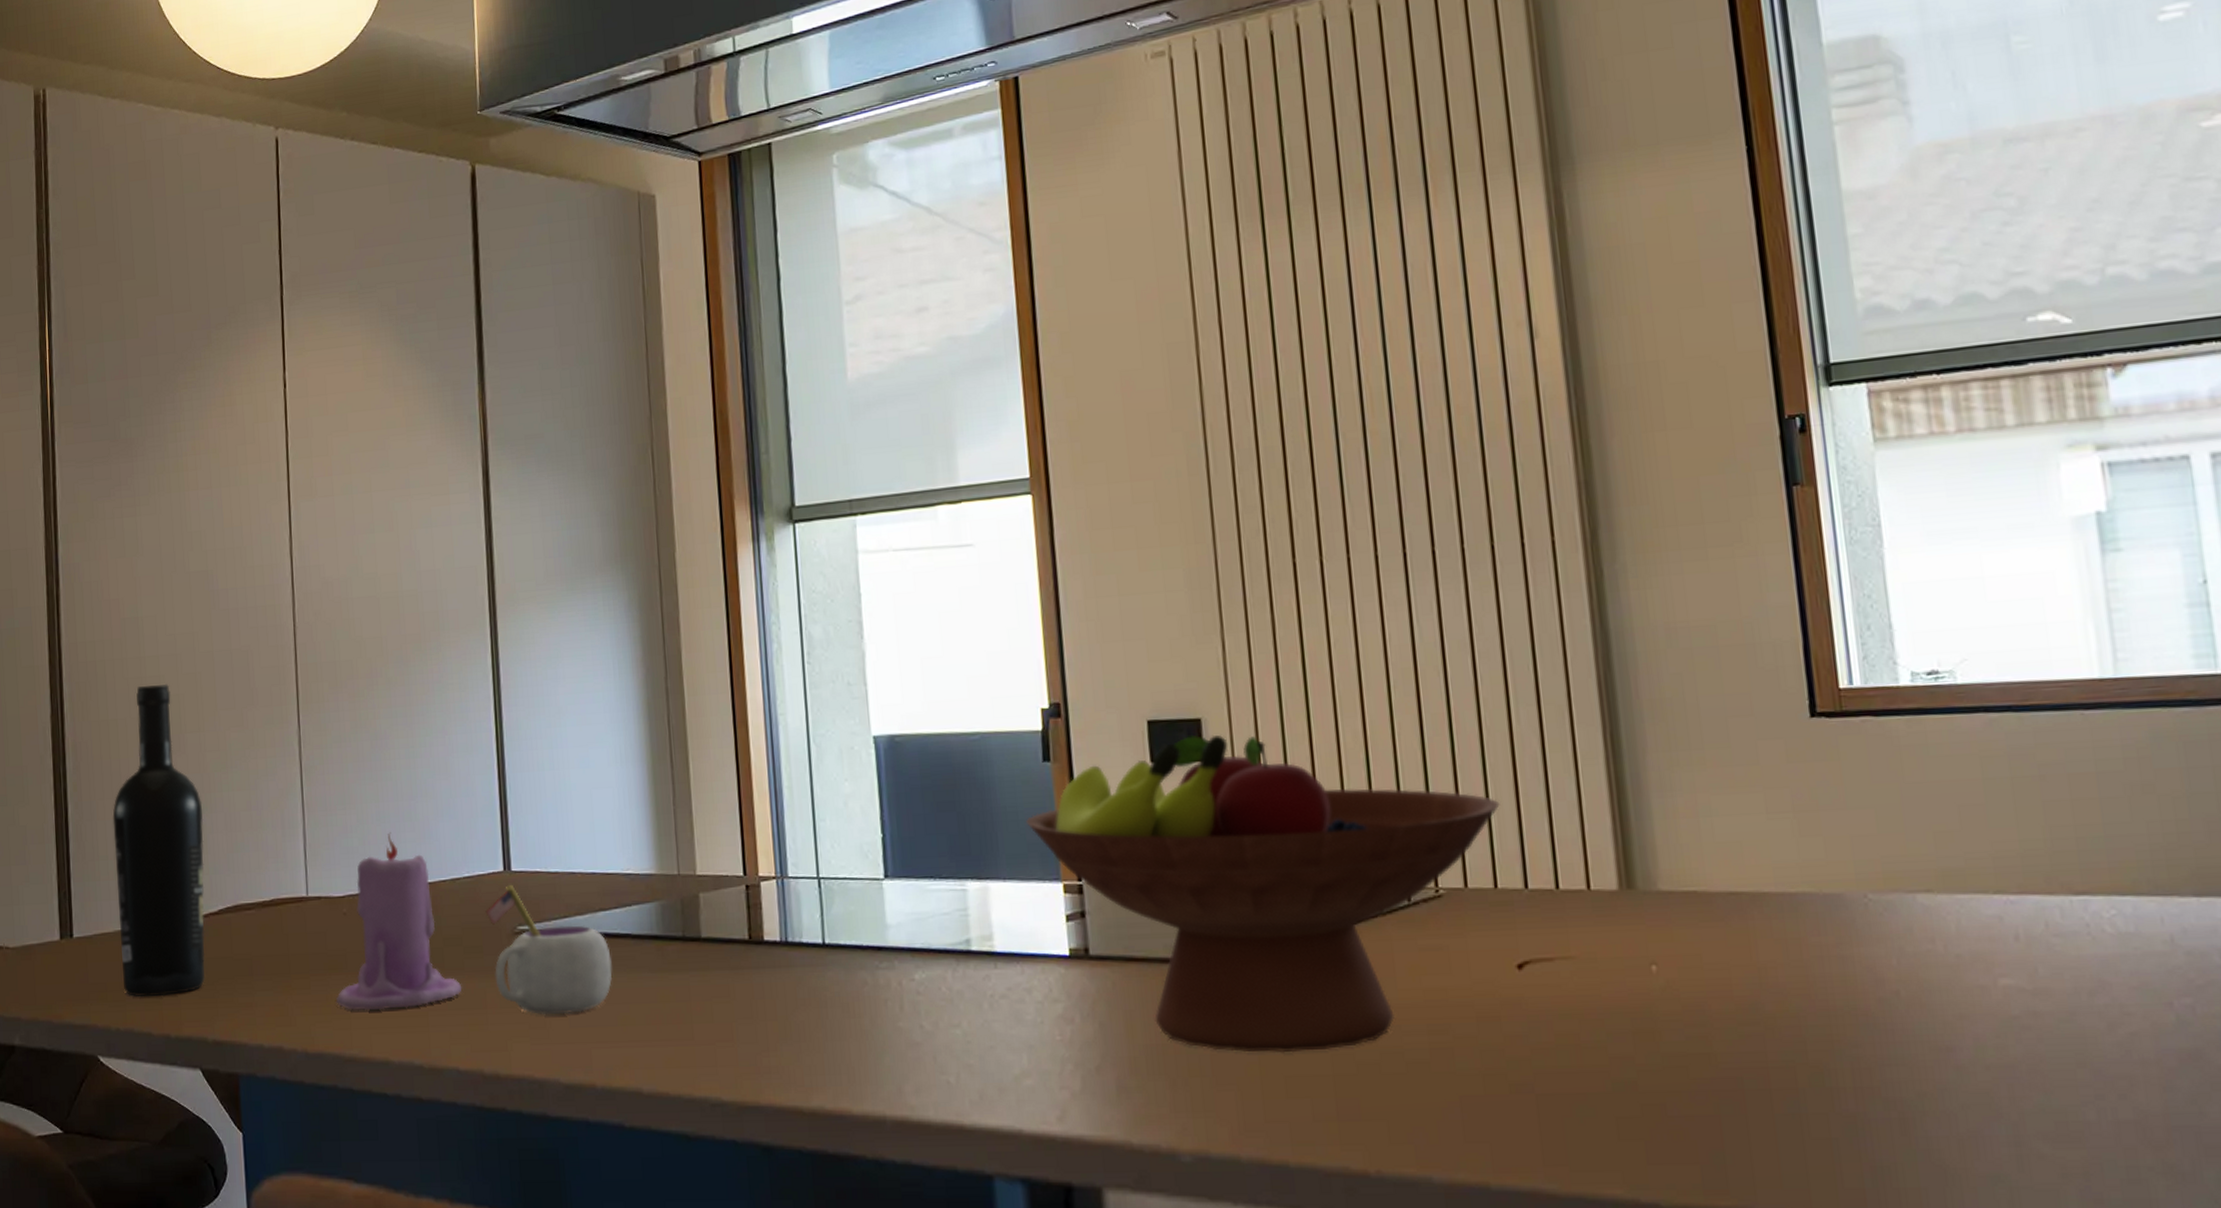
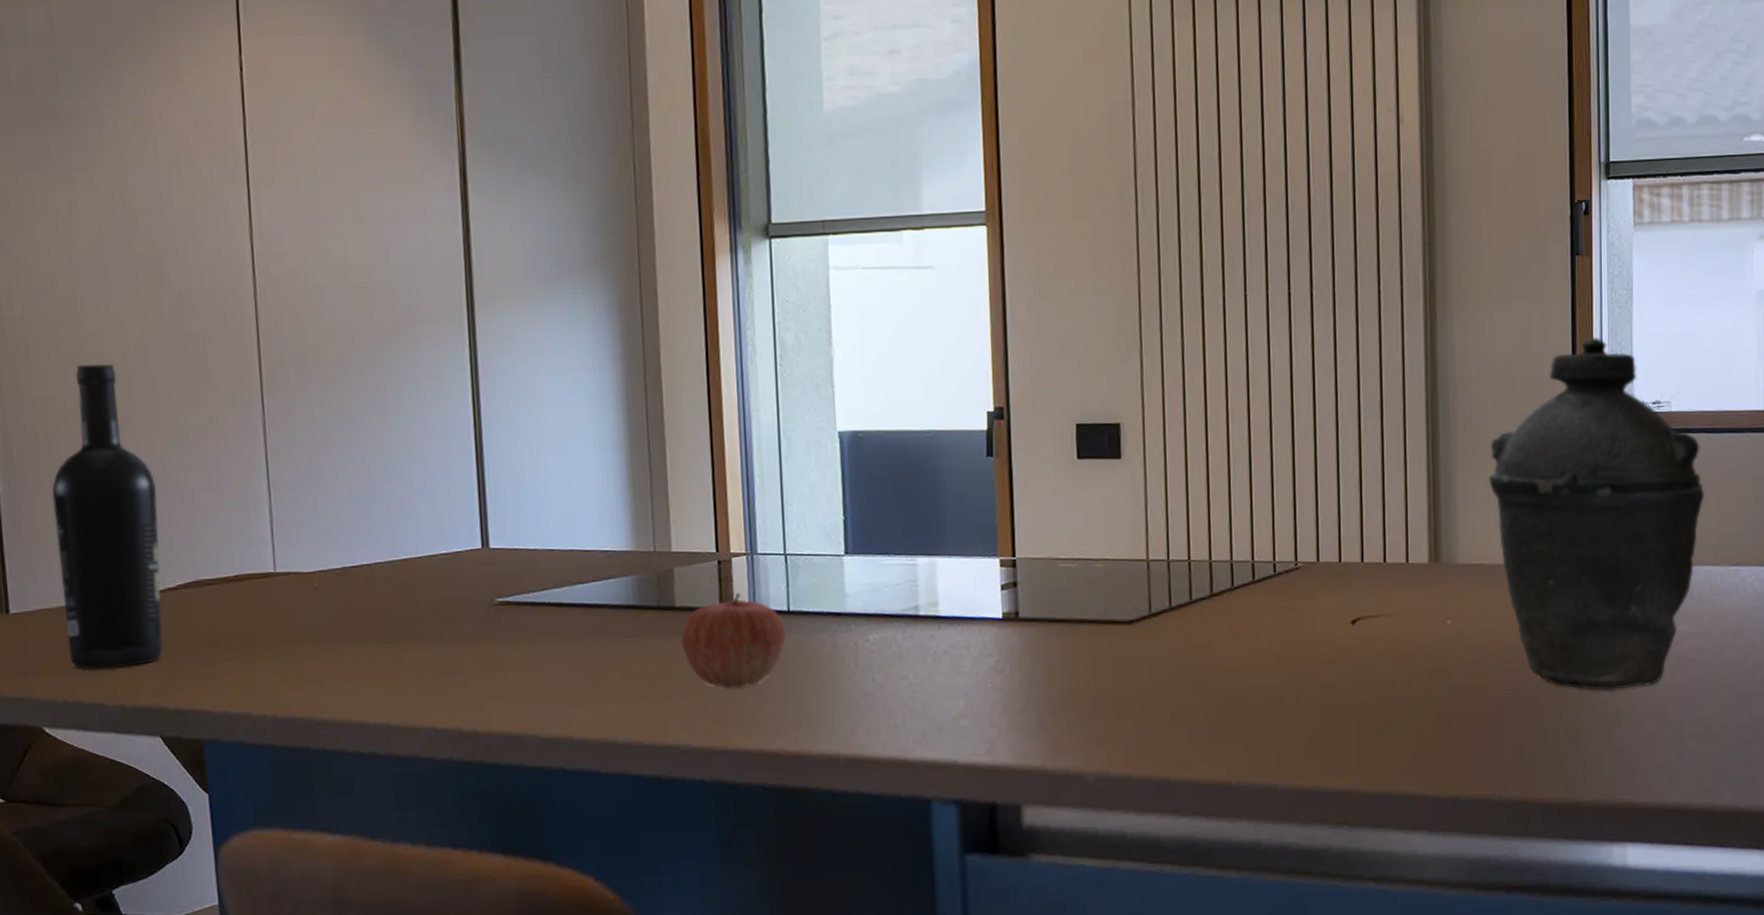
candle: present [336,832,462,1011] -> none [307,512,440,678]
mug: present [485,884,612,1015] -> none [463,560,590,678]
apple: none [707,922,821,1033] -> present [680,592,786,688]
fruit bowl: present [1026,735,1500,1053] -> none [970,437,1348,693]
kettle: none [1693,589,2022,1068] -> present [1488,337,1705,691]

